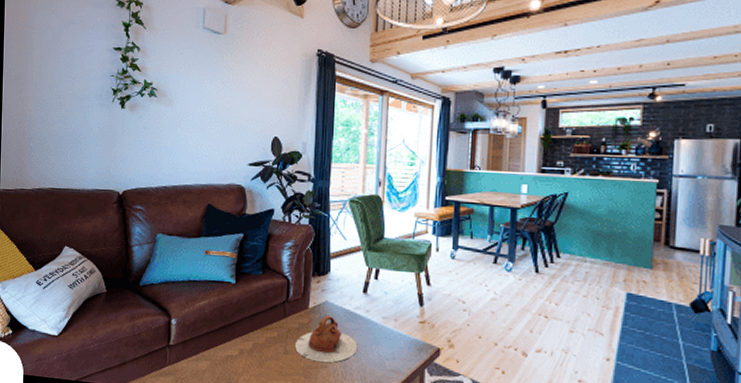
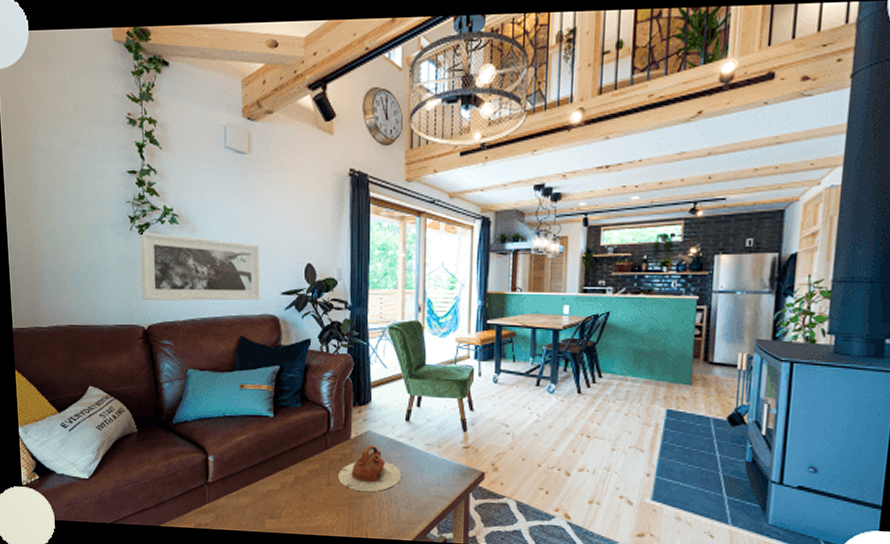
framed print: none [118,103,231,170] -> present [139,232,261,301]

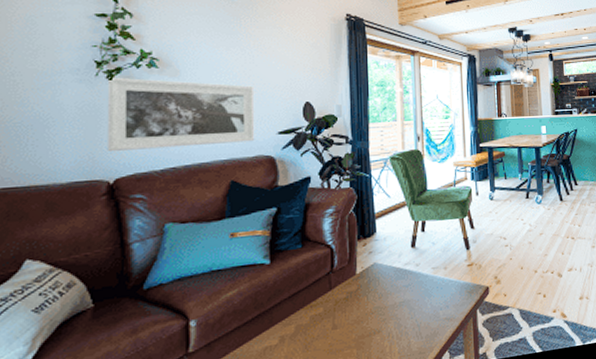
teapot: present [337,444,402,493] -> none [343,277,411,330]

